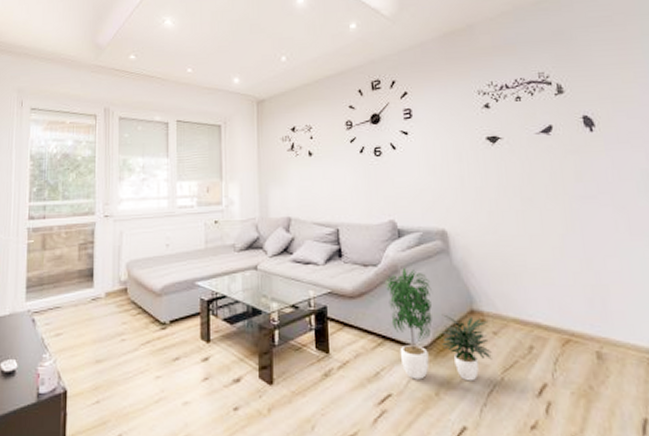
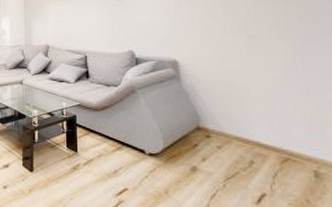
potted plant: present [386,267,492,381] -> none [125,88,216,185]

